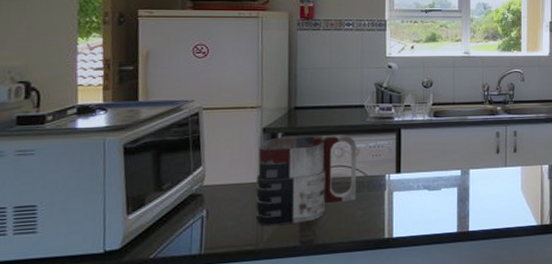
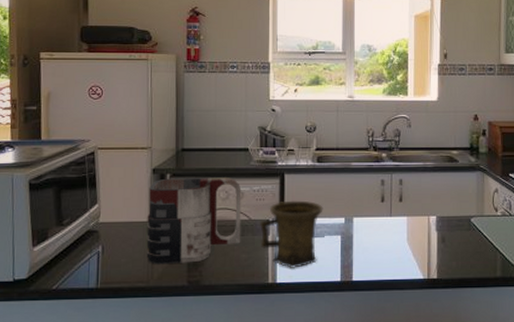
mug: none [375,154,440,222] -> present [259,200,323,268]

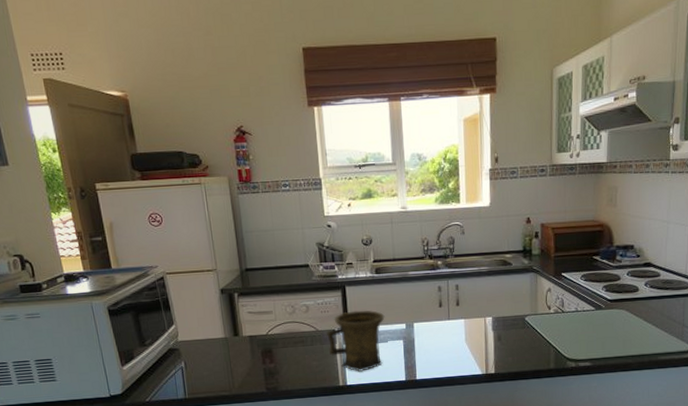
mug: present [146,177,242,265] -> none [220,293,311,375]

